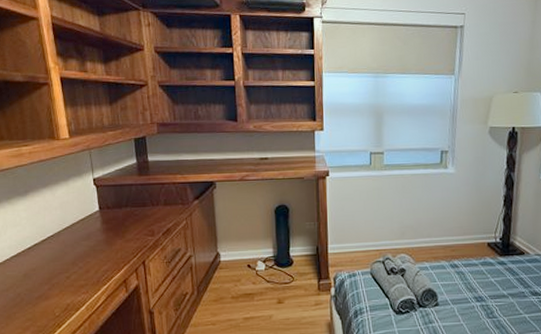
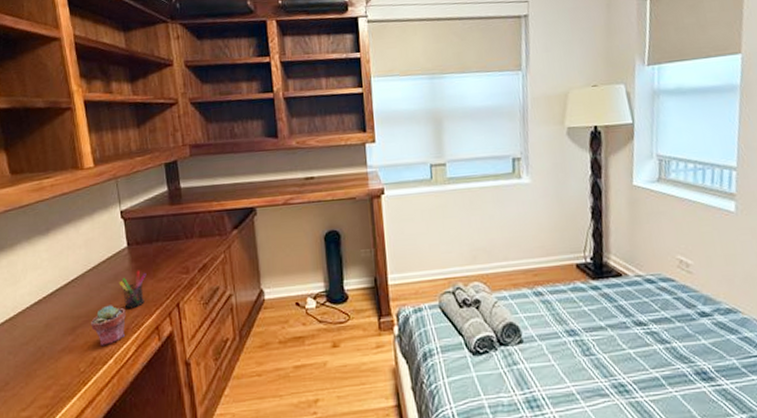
potted succulent: none [65,260,97,295] -> present [91,305,126,347]
pen holder: none [91,231,116,264] -> present [119,270,146,309]

